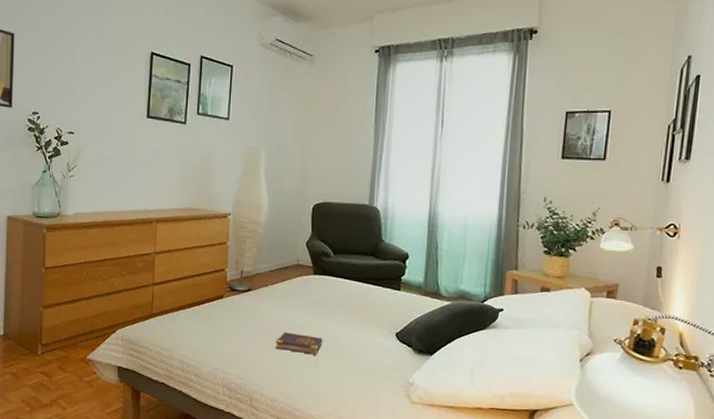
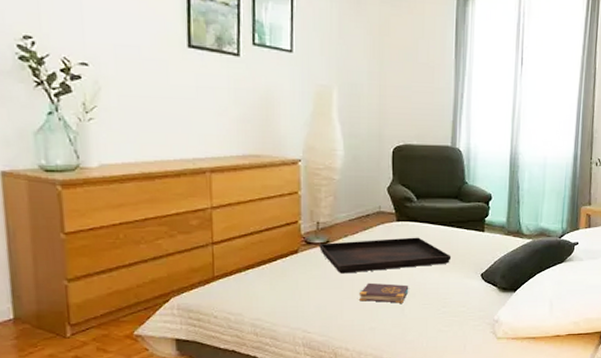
serving tray: none [242,290,366,322] -> present [319,237,452,274]

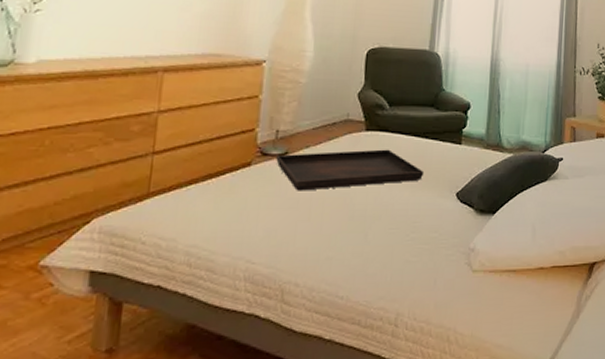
book: present [358,282,409,303] -> none [315,202,375,227]

